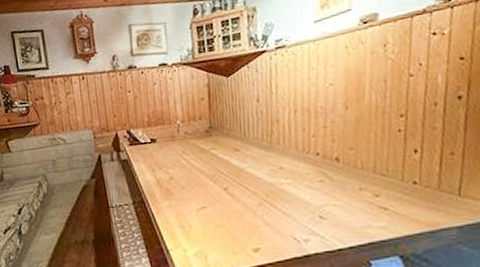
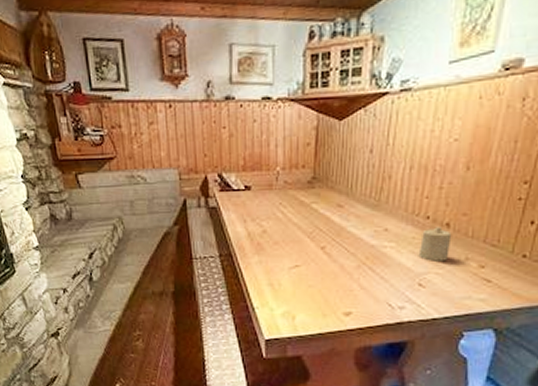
candle: none [314,162,344,194] -> present [418,227,452,261]

